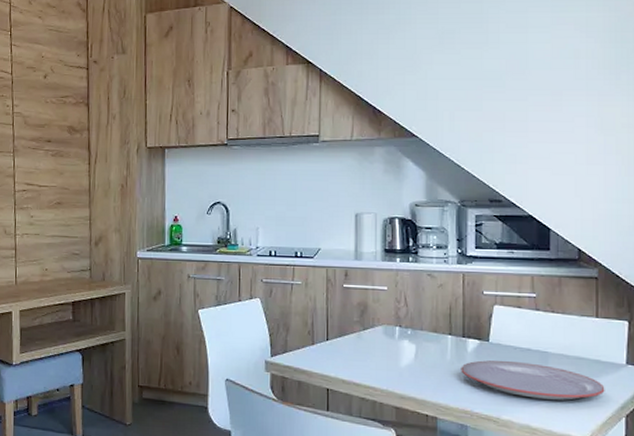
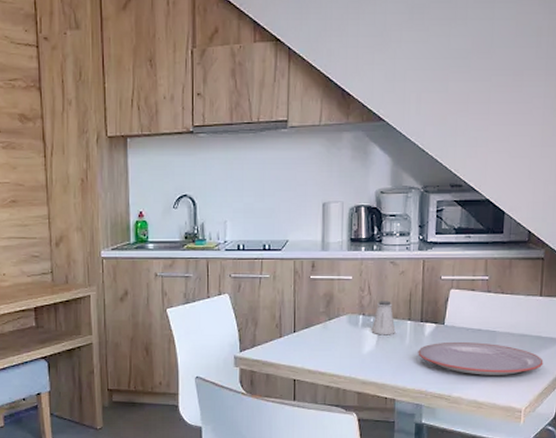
saltshaker: none [409,313,435,348] -> present [371,301,396,334]

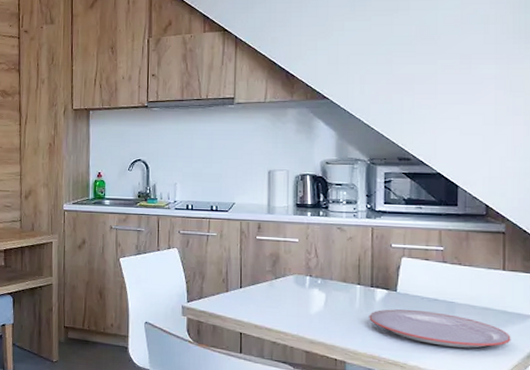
saltshaker: present [371,301,396,334] -> none [319,264,344,297]

